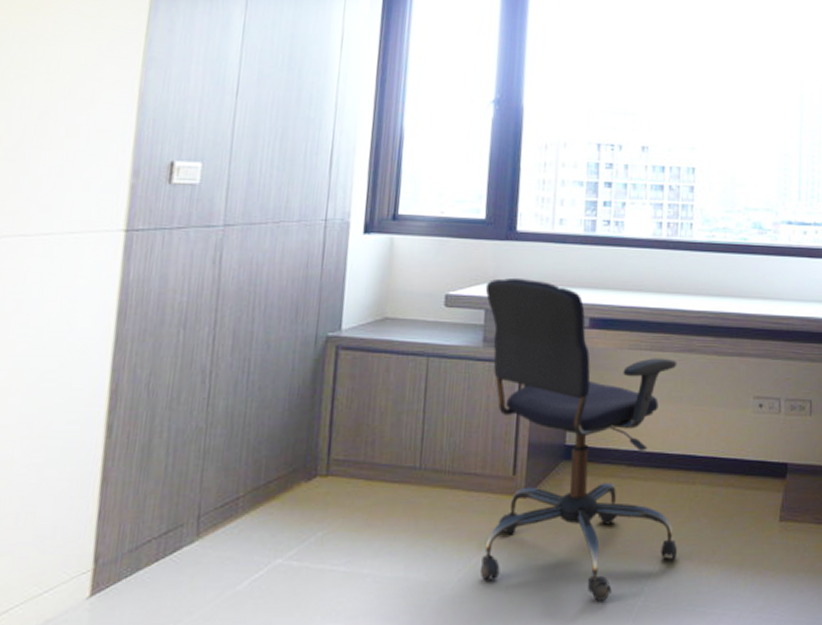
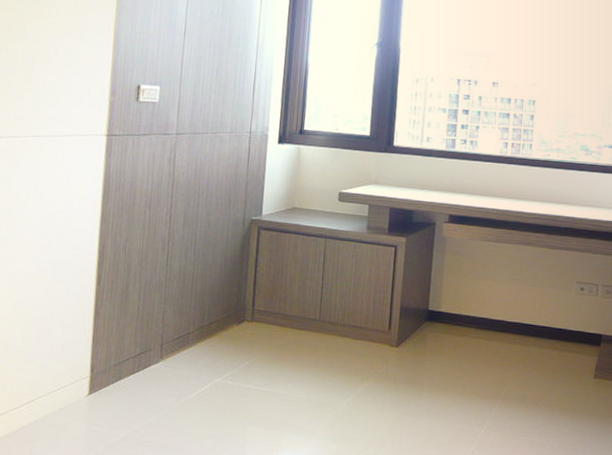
office chair: present [479,277,678,601] -> none [363,181,517,427]

